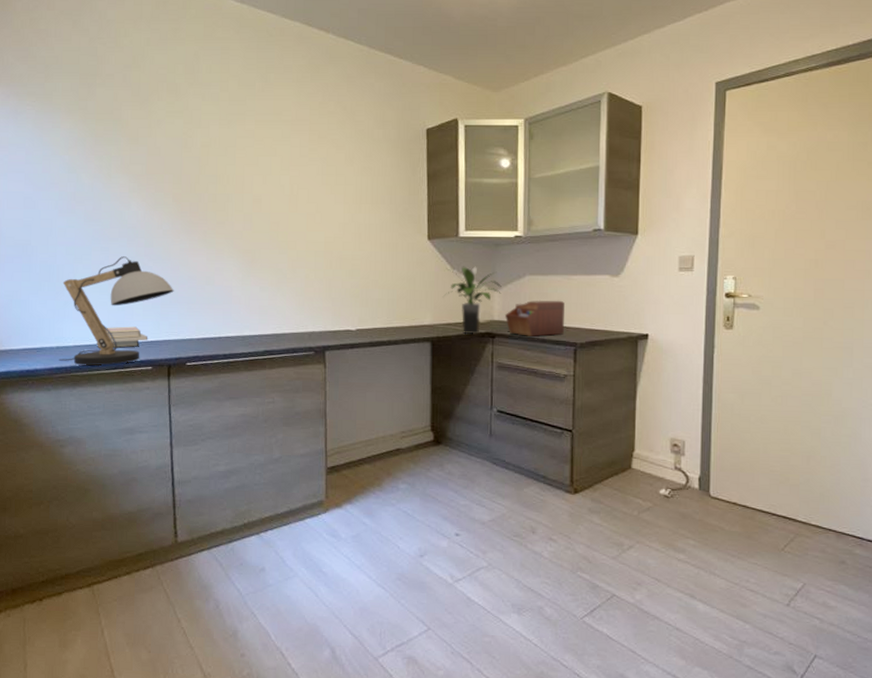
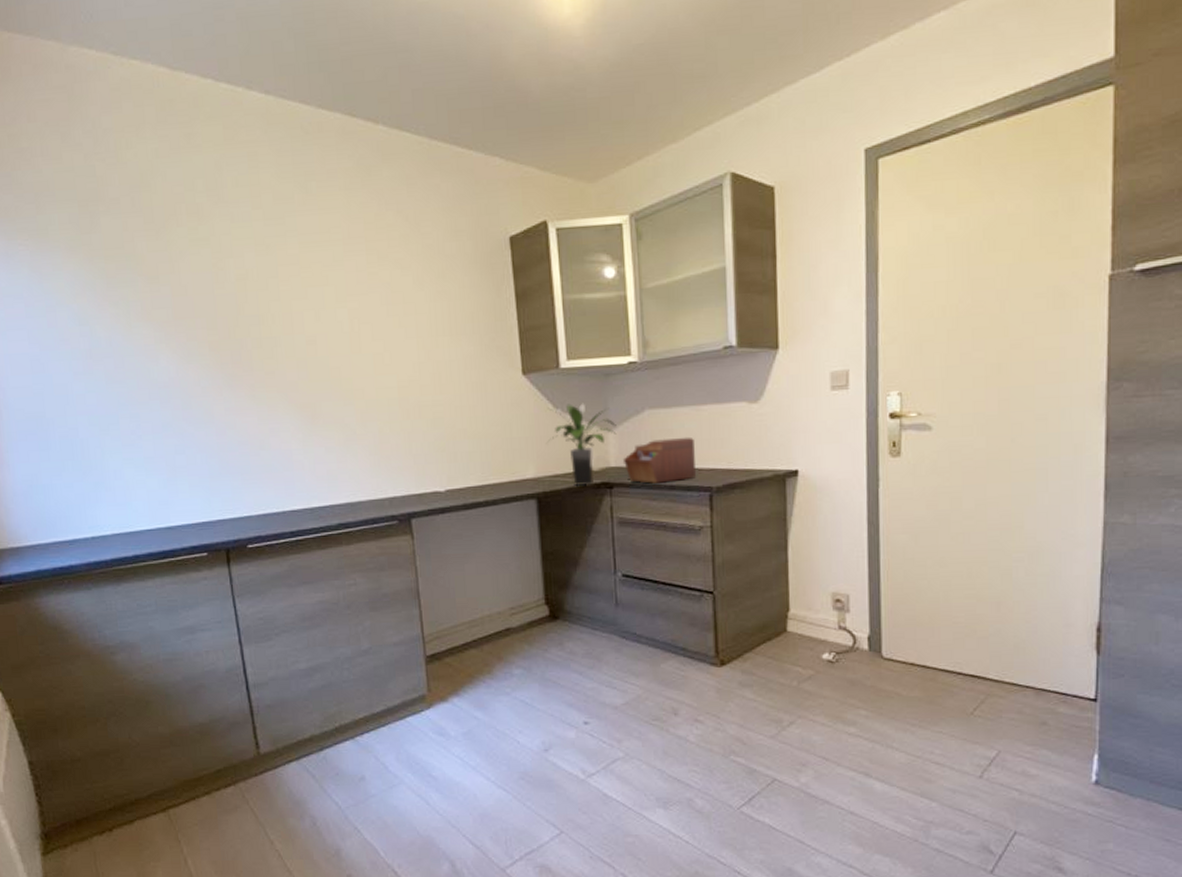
desk lamp: present [58,256,174,366] -> none [89,422,223,558]
books: present [96,326,148,348] -> none [137,506,199,535]

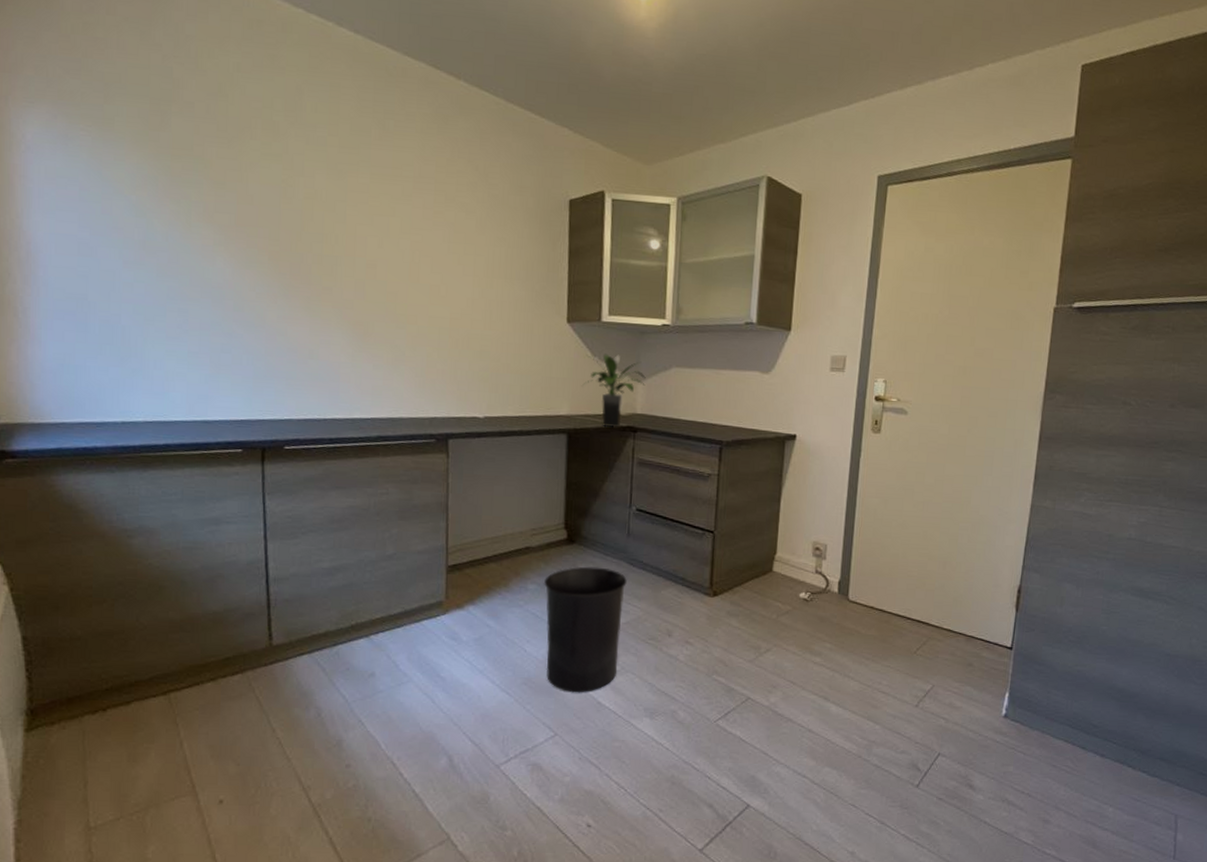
waste bin: none [529,643,622,785] -> present [543,566,627,693]
sewing box: present [622,436,696,484] -> none [648,394,712,433]

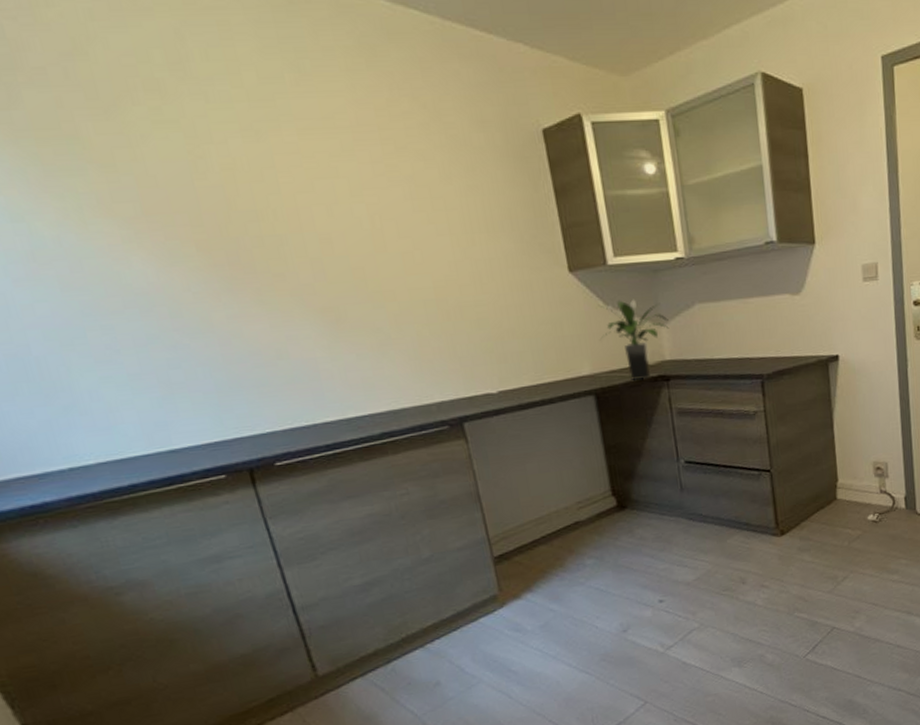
waste bin: present [543,566,627,693] -> none [601,528,697,659]

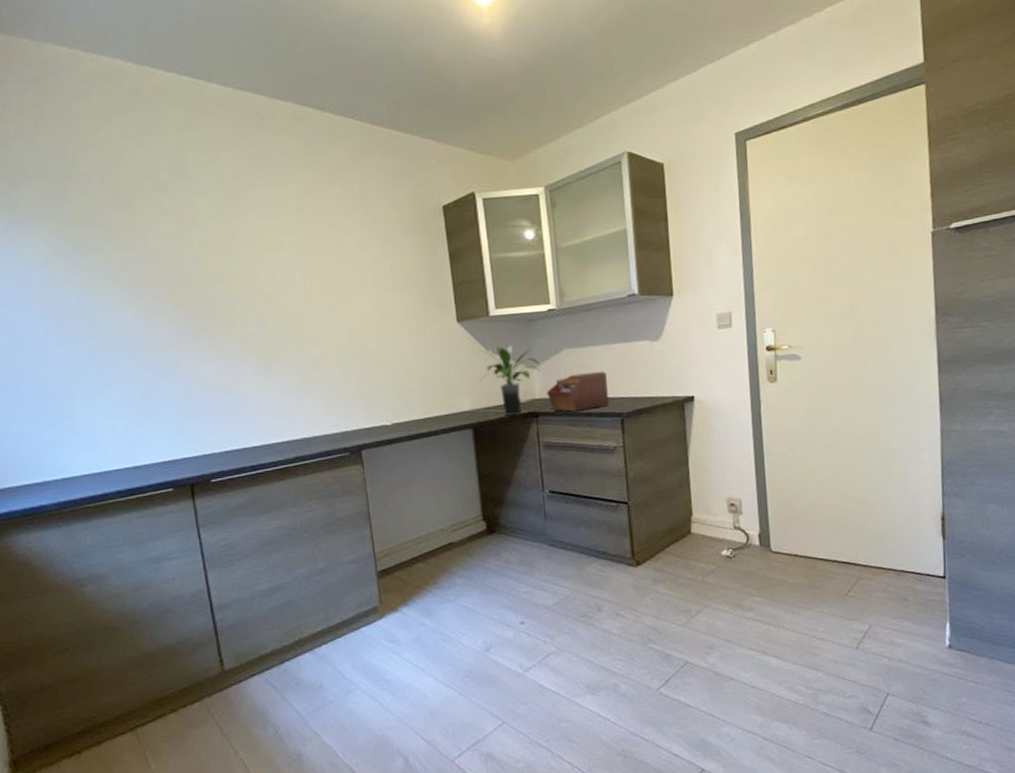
sewing box: none [677,328,747,375] -> present [546,371,609,412]

